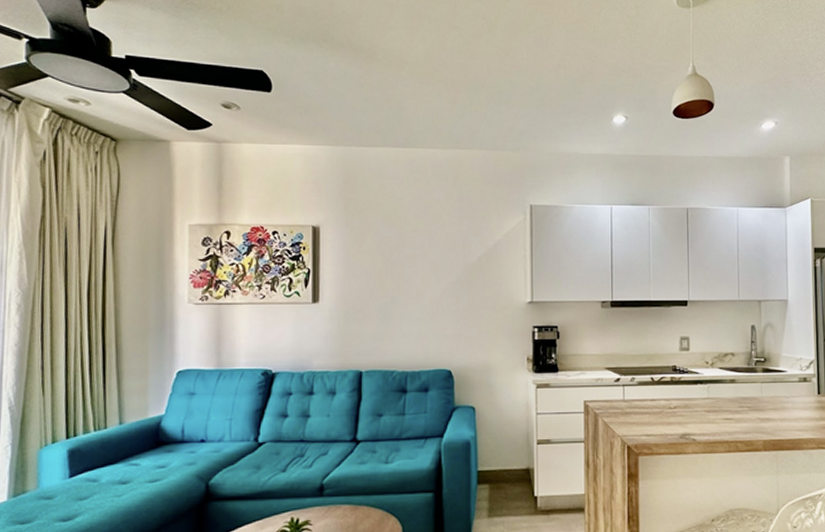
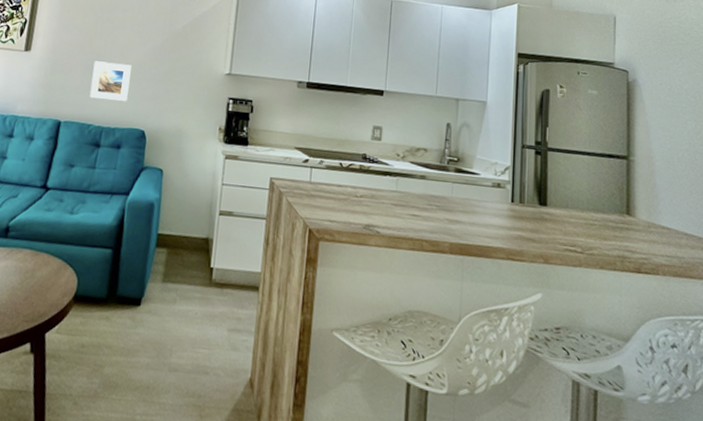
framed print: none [388,304,430,344] -> present [89,61,132,102]

